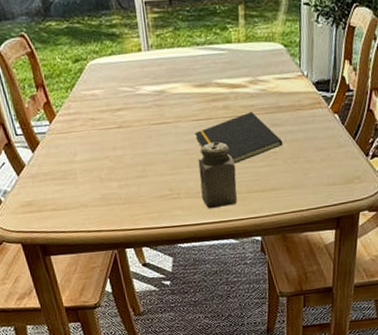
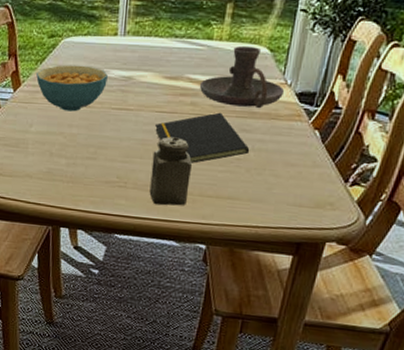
cereal bowl: none [69,85,141,135] -> present [36,65,108,112]
candle holder: none [227,44,304,104] -> present [199,45,285,109]

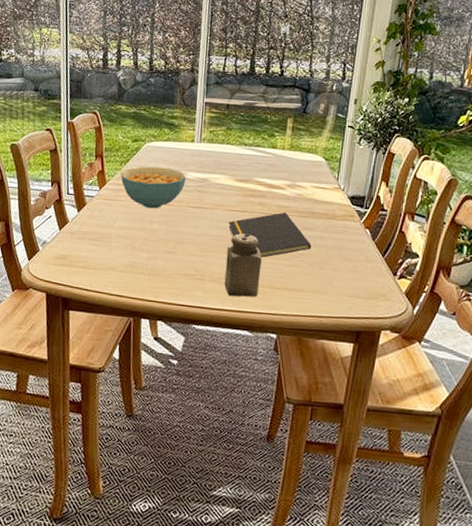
candle holder: present [199,45,285,109] -> none [266,154,339,210]

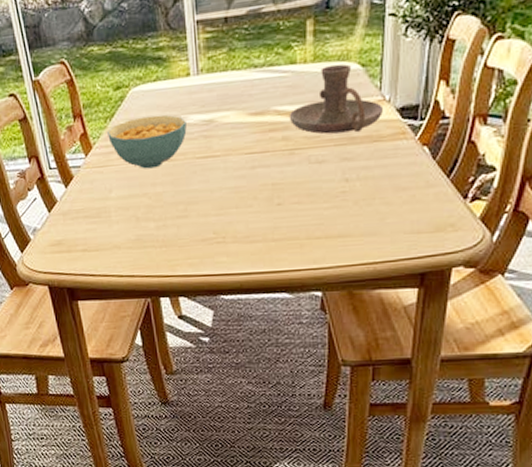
salt shaker: present [224,233,262,297] -> none [249,178,294,257]
notepad: present [228,212,312,258] -> none [247,143,355,205]
candle holder: none [266,154,339,210] -> present [288,64,384,135]

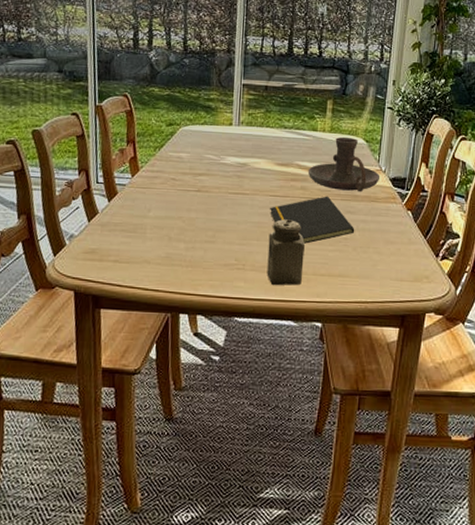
cereal bowl: present [107,114,187,169] -> none [155,151,224,196]
notepad: none [247,143,355,205] -> present [270,196,355,244]
salt shaker: none [249,178,294,257] -> present [267,219,305,286]

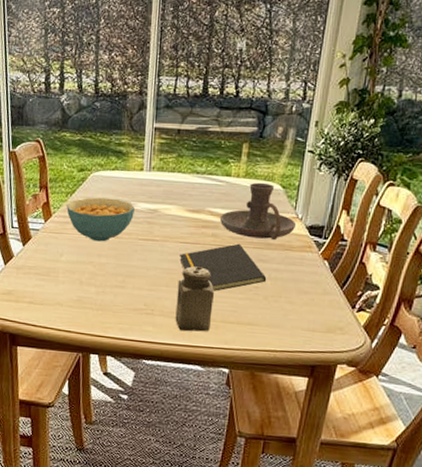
cereal bowl: none [155,151,224,196] -> present [66,197,135,242]

